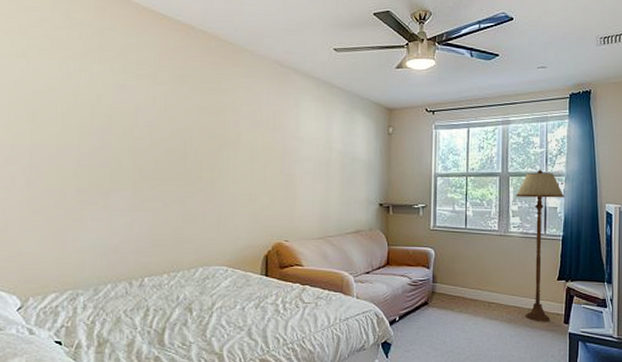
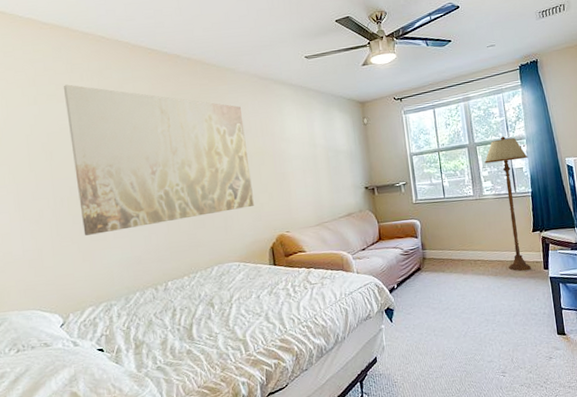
wall art: none [58,40,255,213] -> present [63,84,254,236]

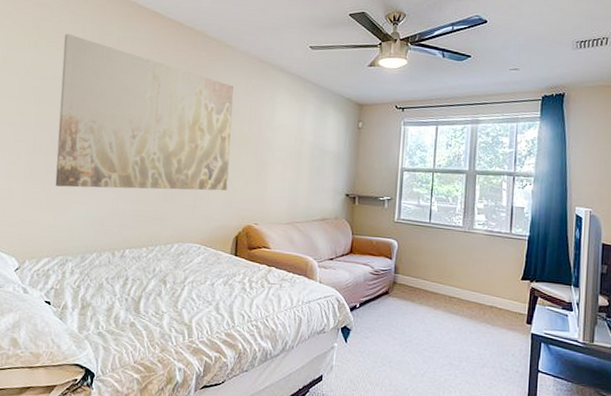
floor lamp: present [484,136,532,272] -> none [482,170,533,321]

